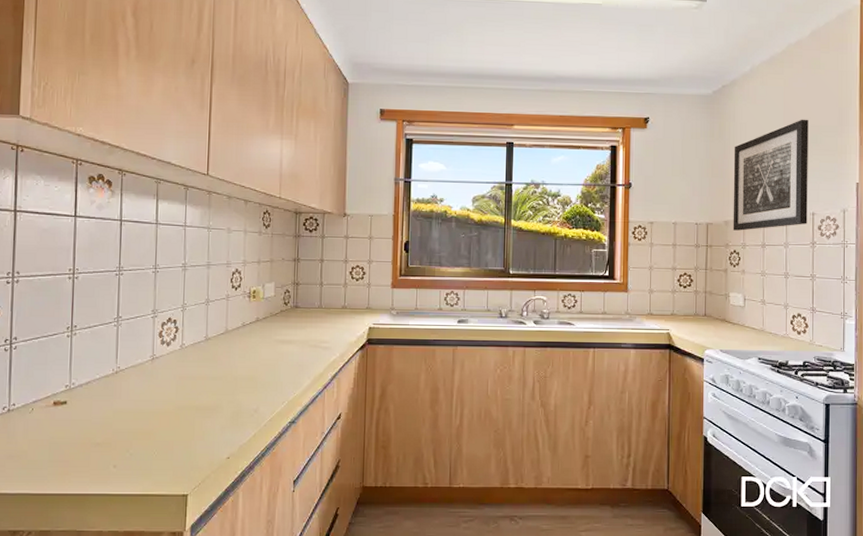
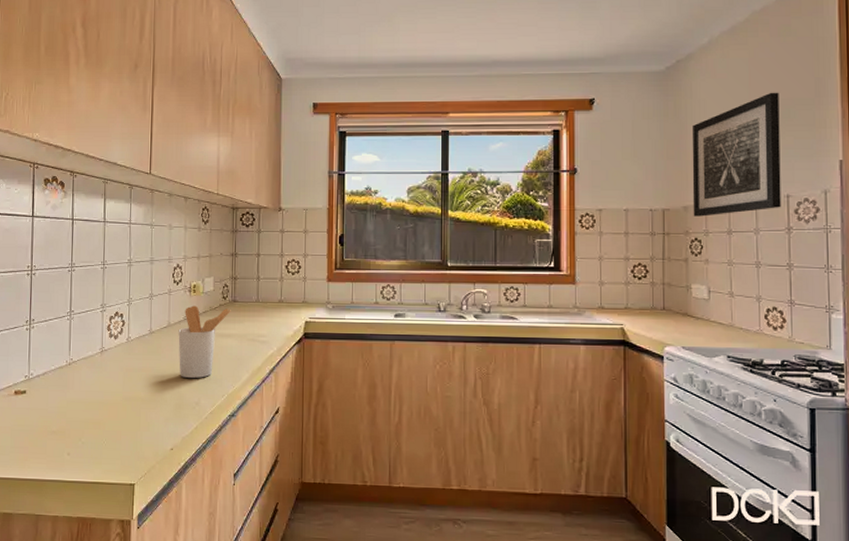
utensil holder: none [236,311,293,386] -> present [178,305,231,379]

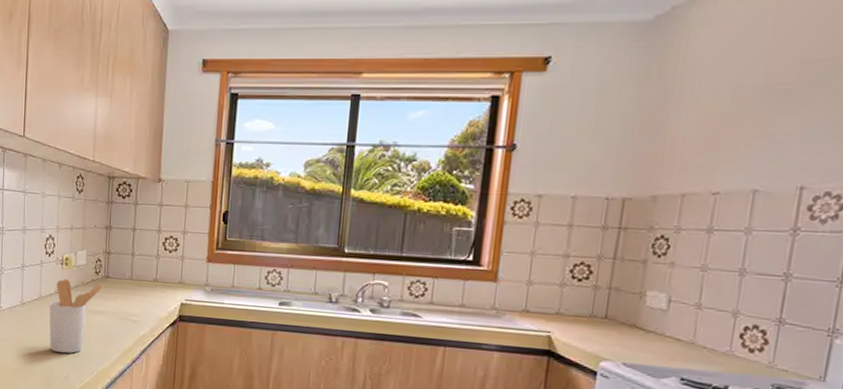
wall art: present [692,92,781,217] -> none [662,49,815,210]

